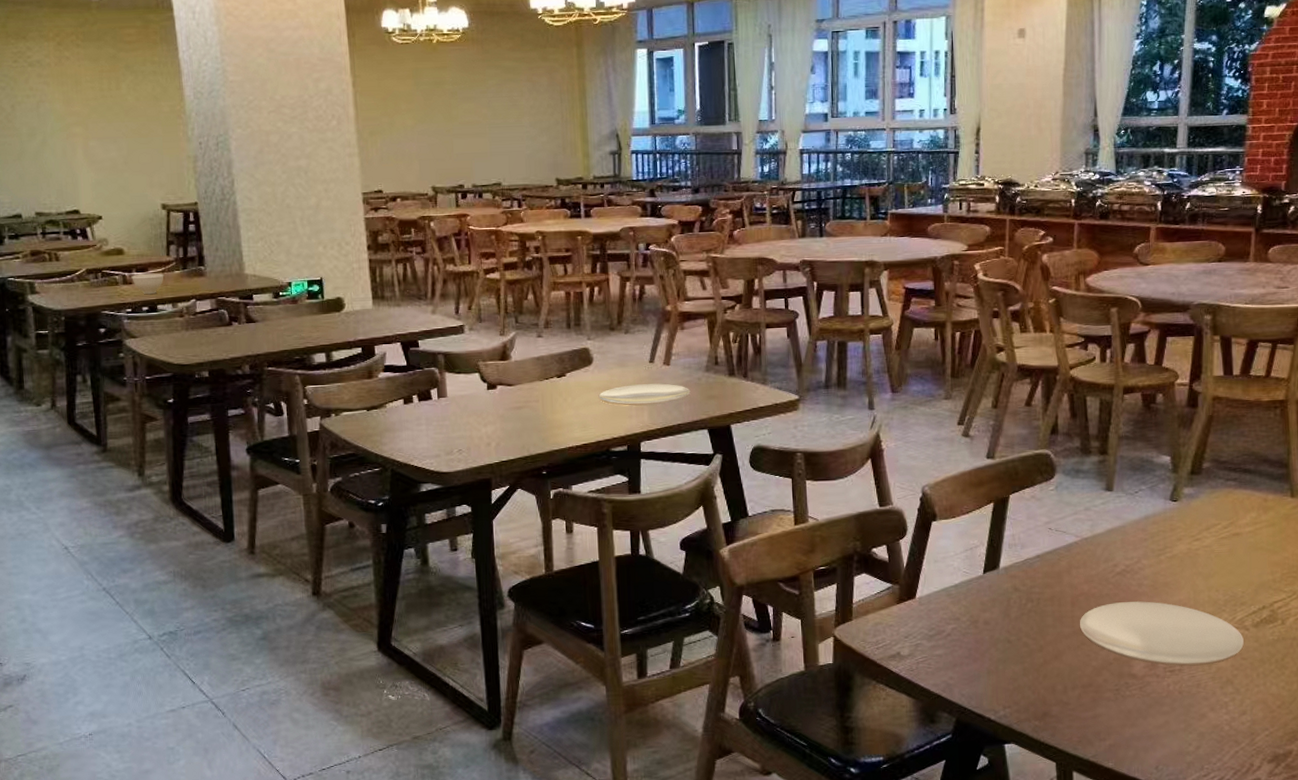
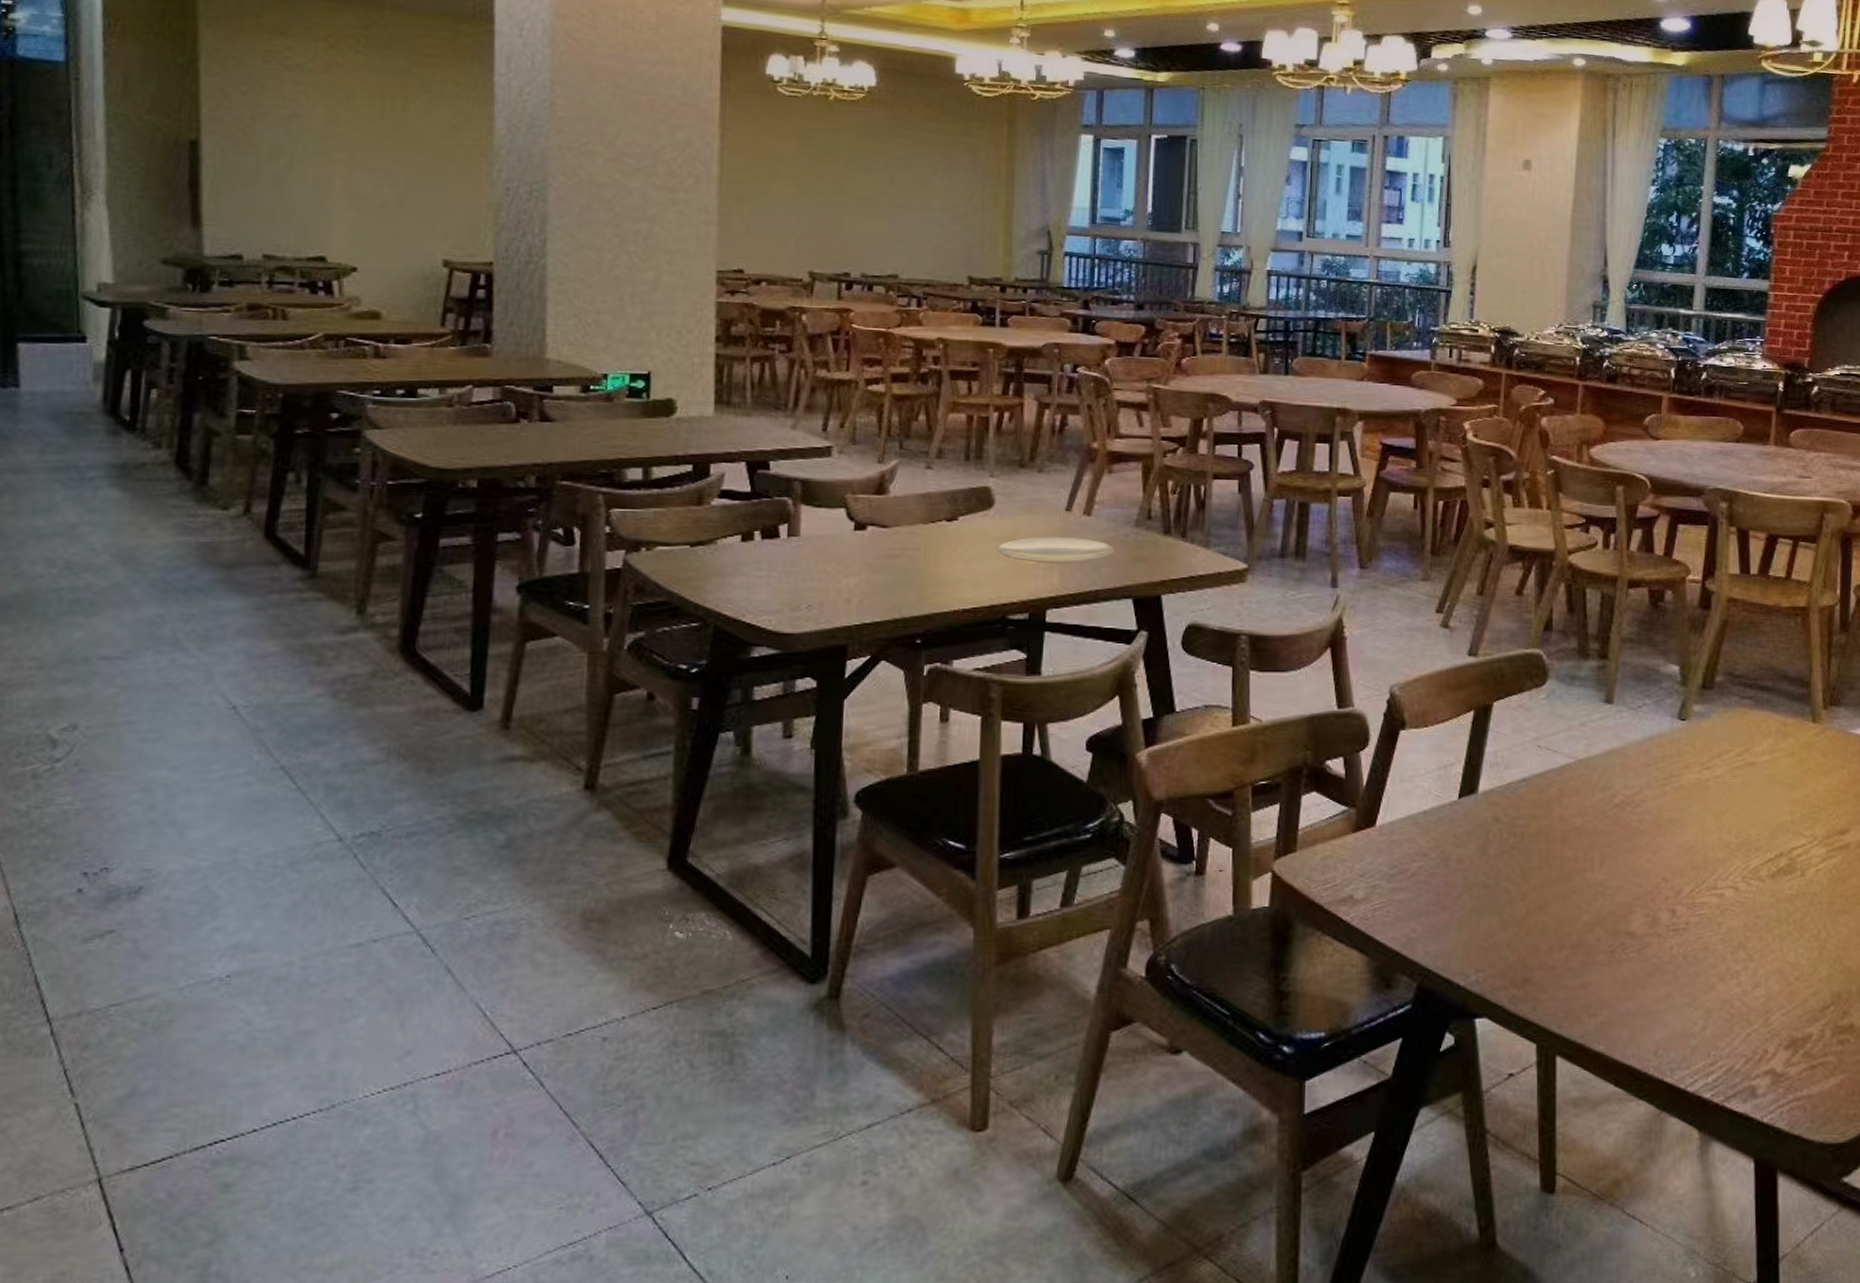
bowl: present [131,274,164,295] -> none [387,347,433,375]
plate: present [1079,601,1245,667] -> none [1569,841,1759,925]

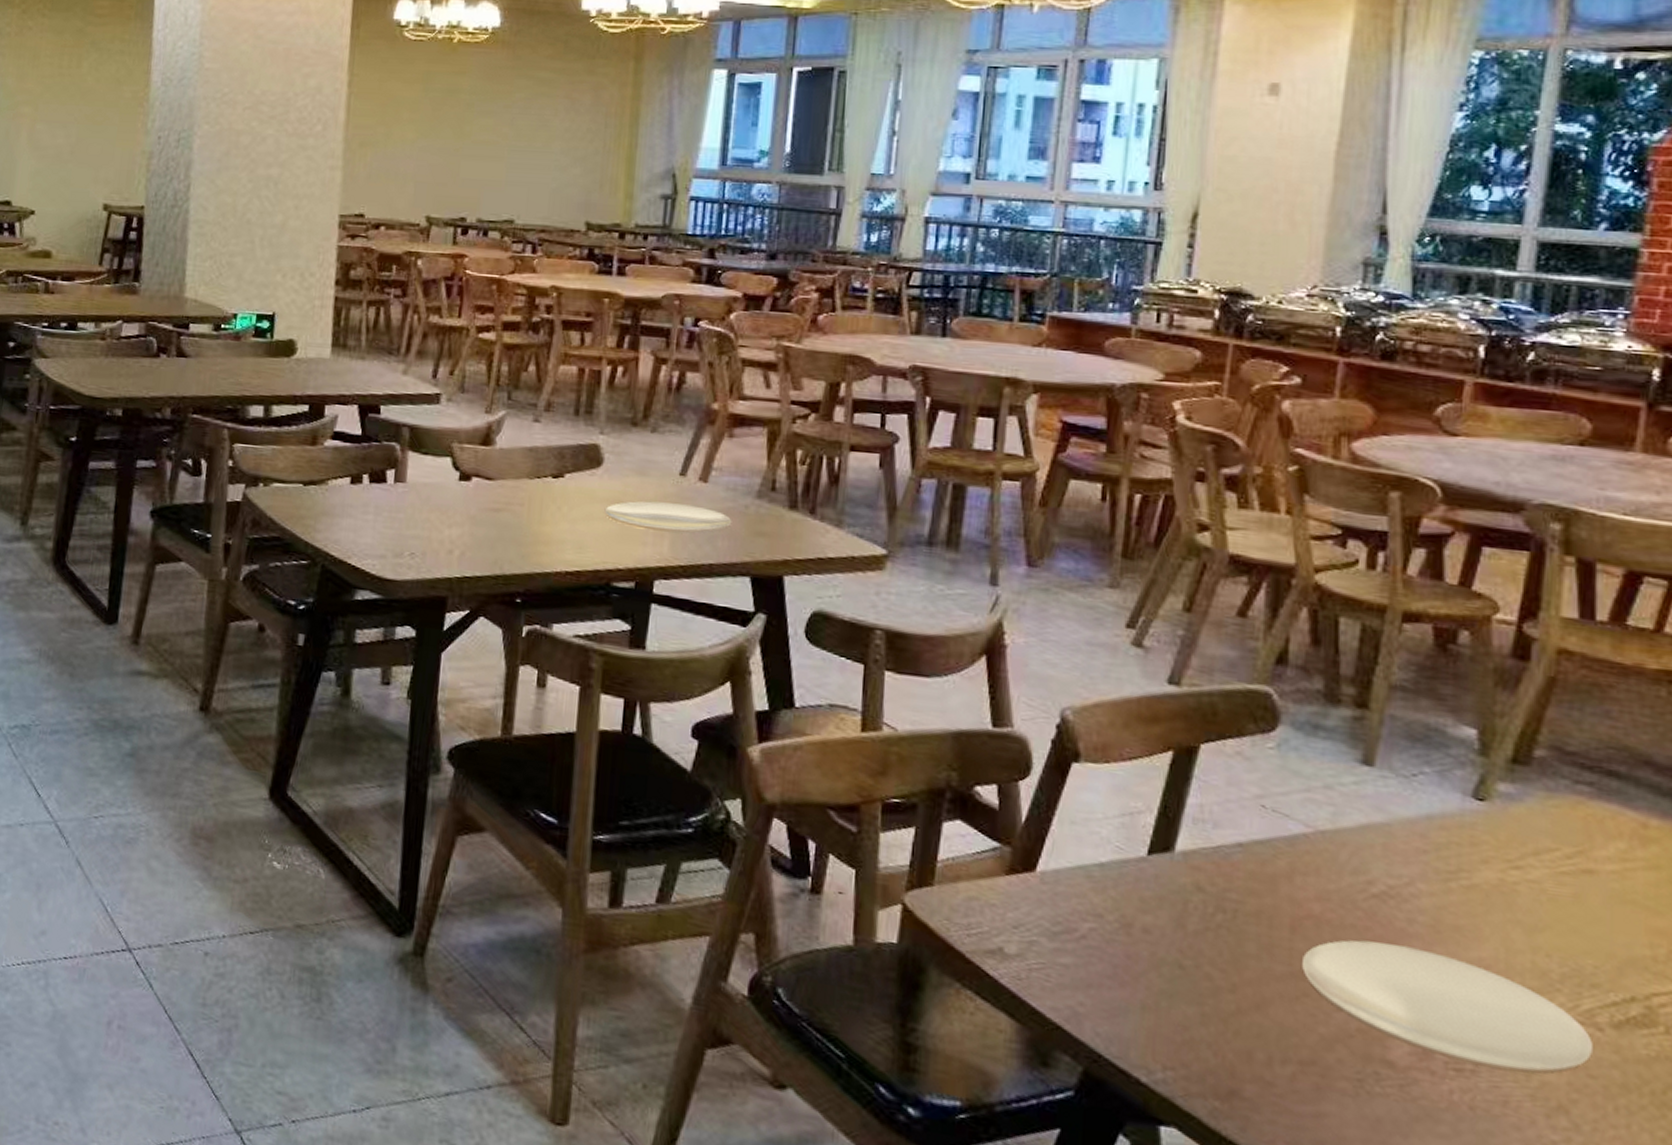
plate: none [1569,841,1759,925] -> present [1301,940,1594,1074]

